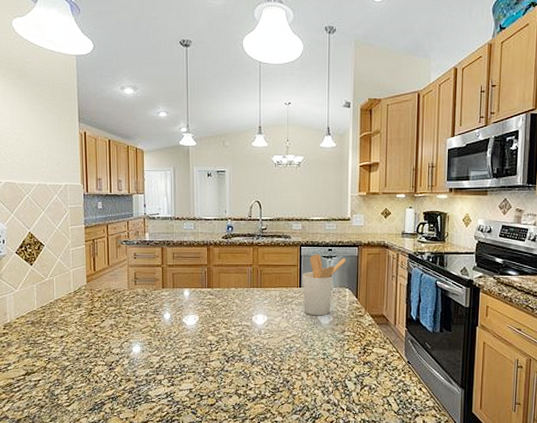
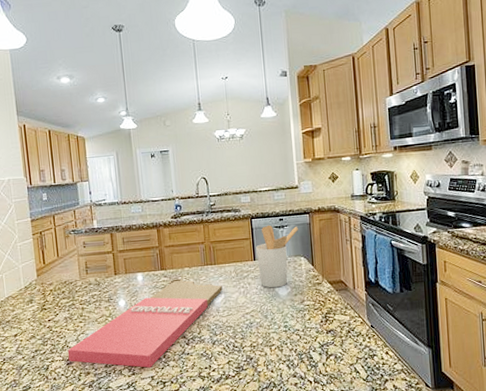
cutting board: none [110,298,266,380] -> present [67,278,223,368]

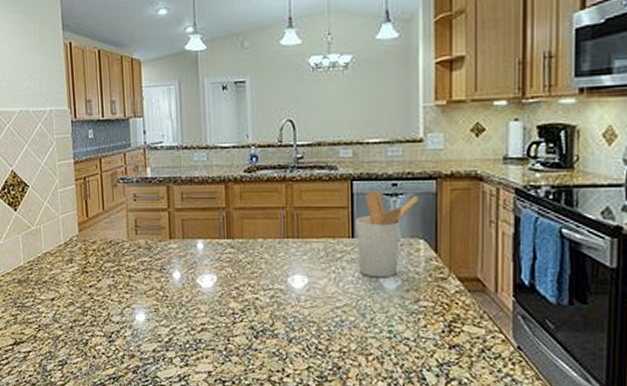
cutting board: present [67,278,223,368] -> none [110,251,306,360]

